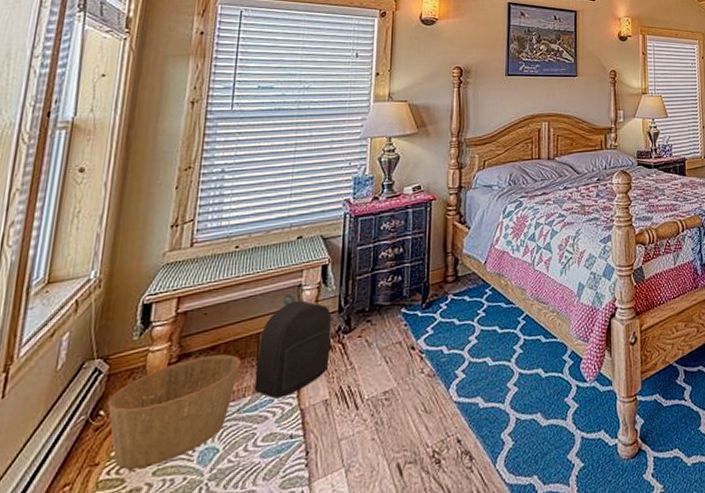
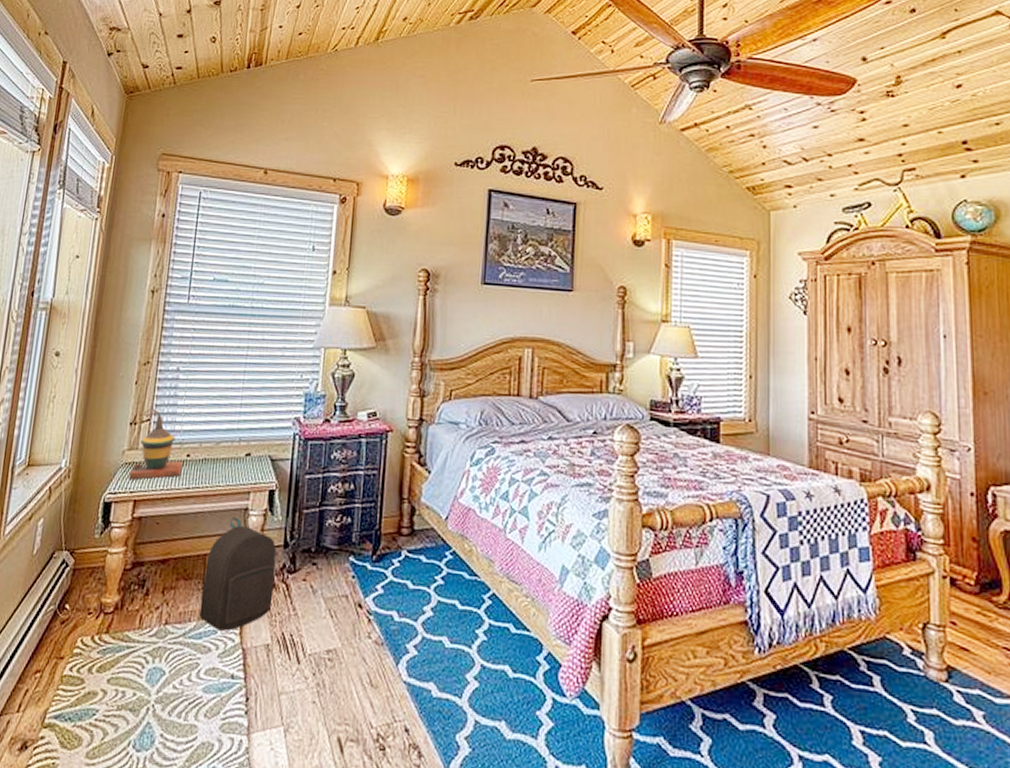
basket: present [108,354,241,470] -> none [72,568,188,673]
decorative basket: none [171,209,231,279] -> present [128,408,183,480]

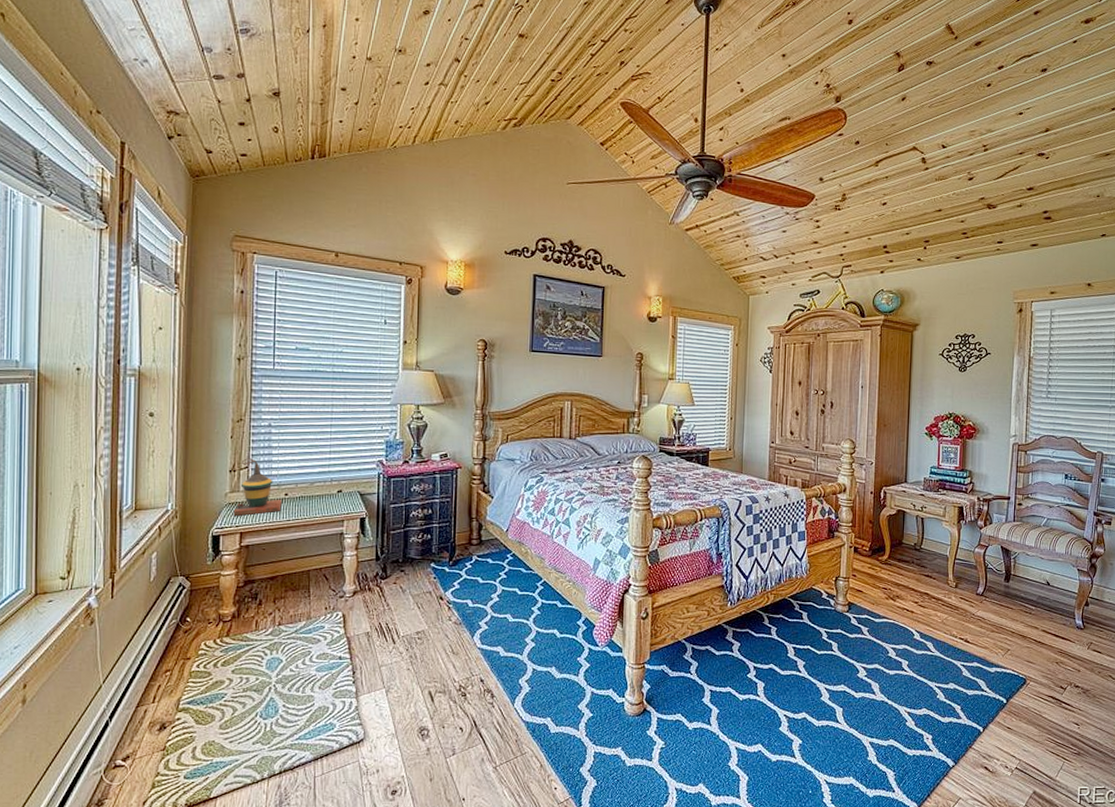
backpack: present [199,517,277,631] -> none [308,540,370,626]

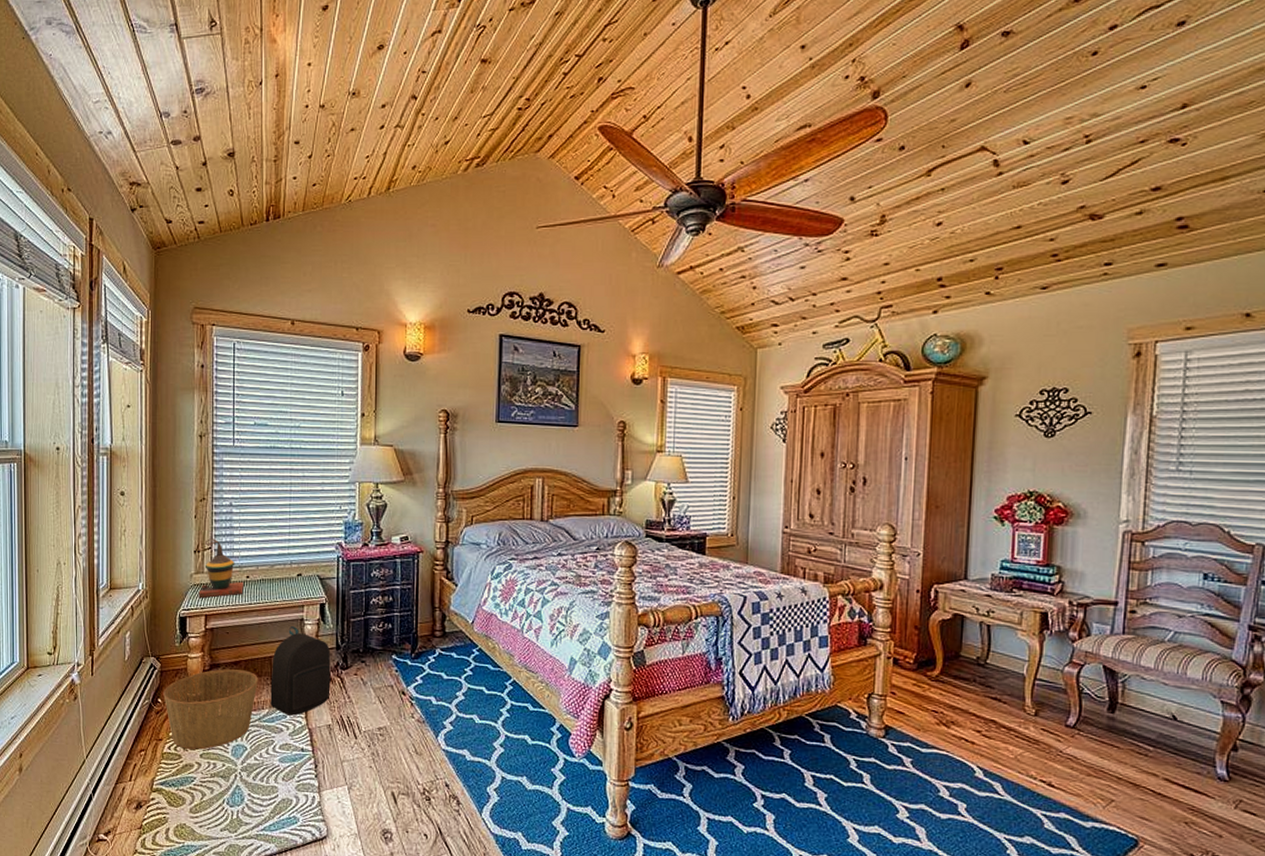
basket: none [193,585,295,666] -> present [163,669,258,750]
backpack: none [308,540,370,626] -> present [270,626,331,716]

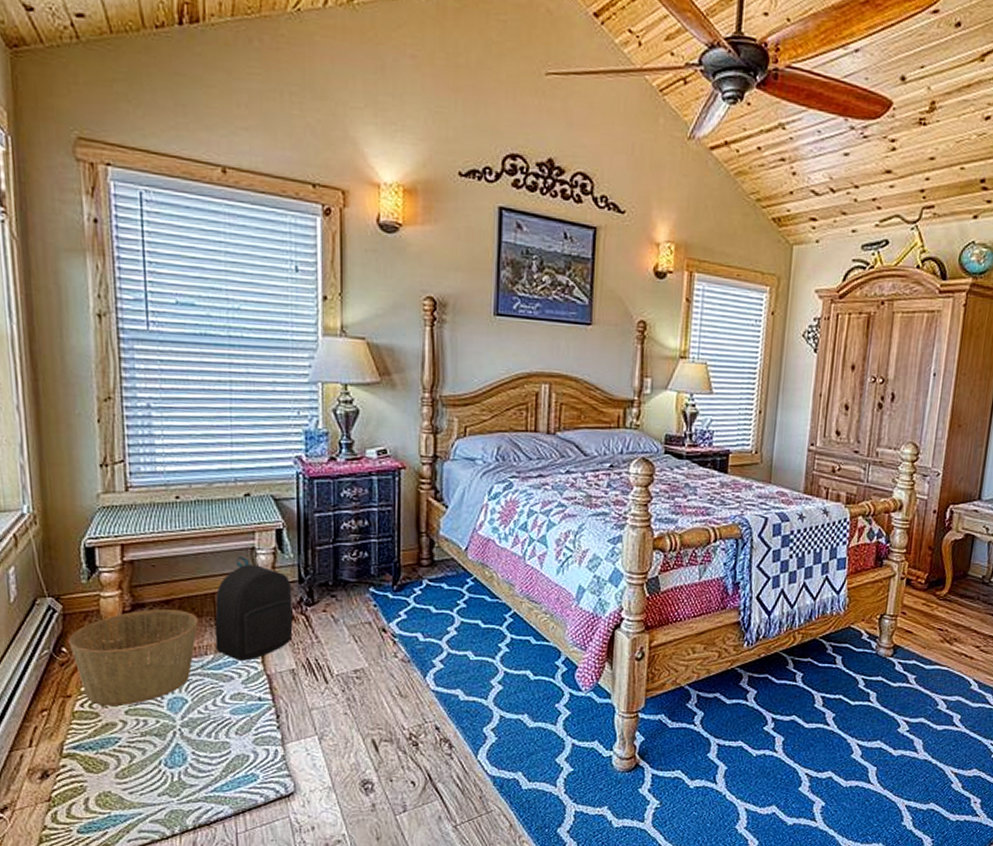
decorative basket: present [198,538,244,599] -> none [109,449,173,524]

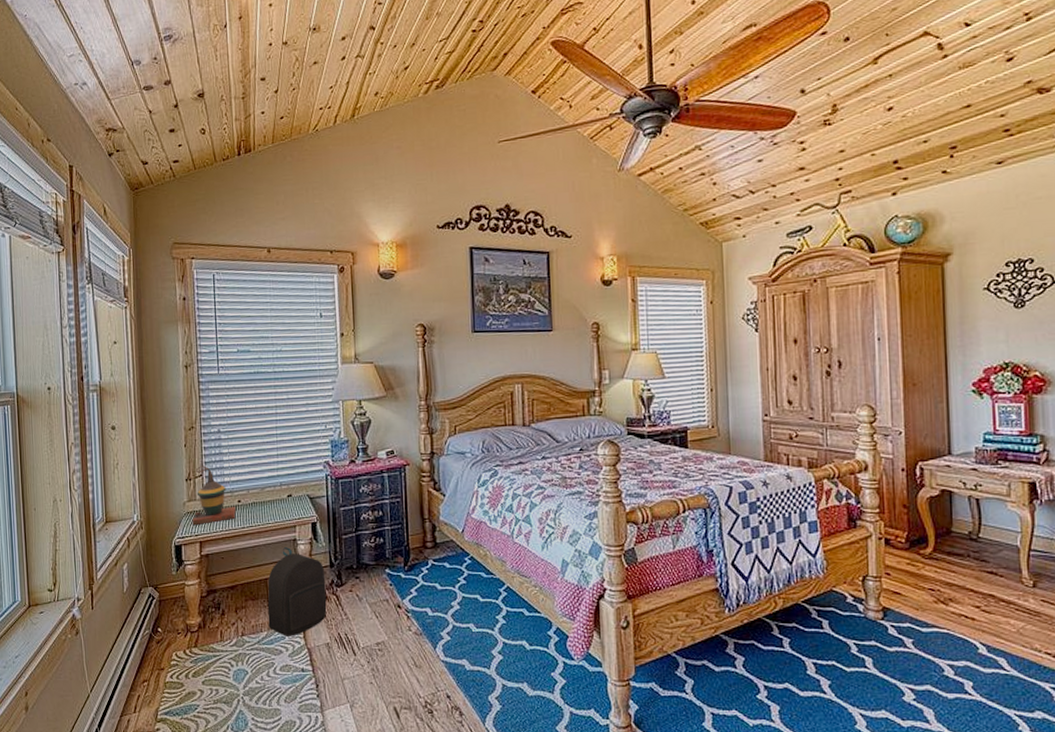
basket: present [68,609,198,706] -> none [163,594,255,677]
decorative basket: none [109,449,173,524] -> present [192,466,236,526]

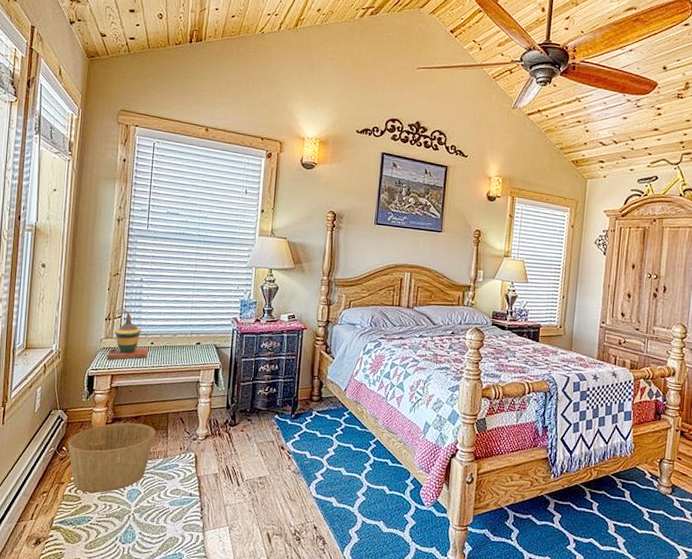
basket: none [163,594,255,677] -> present [68,422,155,493]
backpack: present [267,547,327,636] -> none [165,387,221,465]

